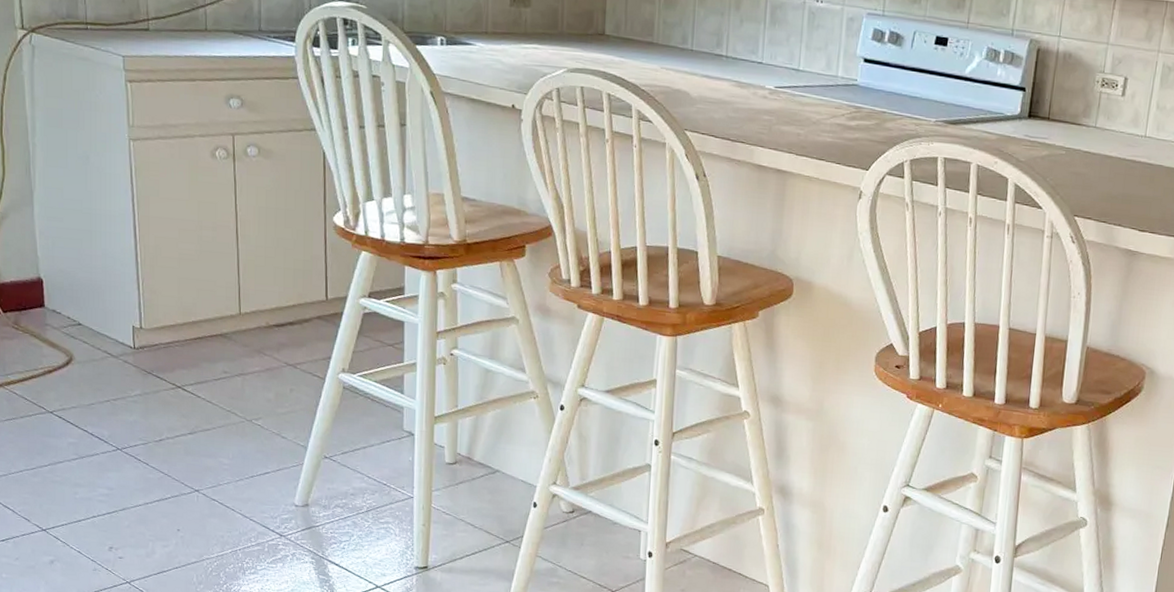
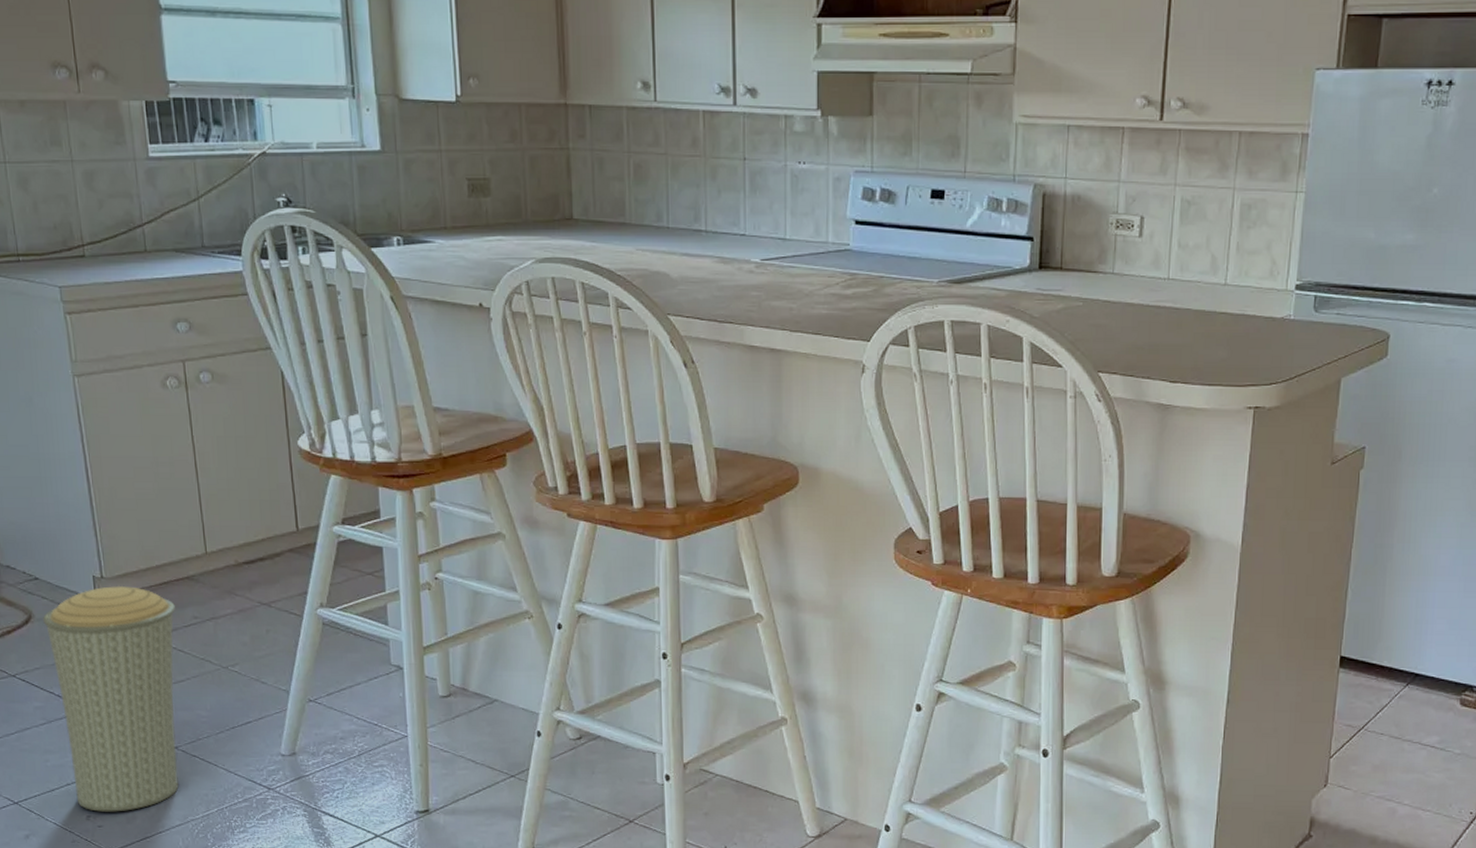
trash can: none [83,336,207,546] -> present [43,585,179,812]

